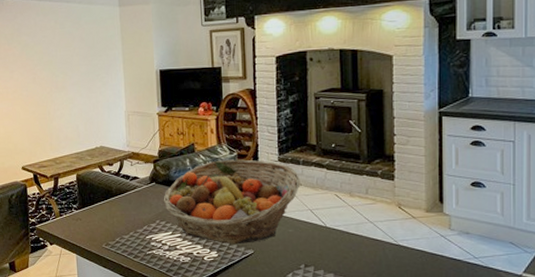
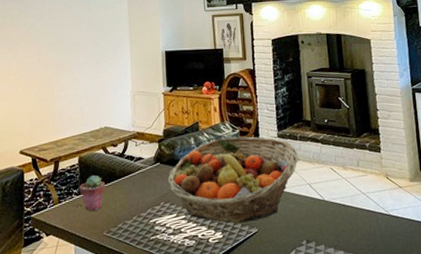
potted succulent: none [79,192,103,224] -> present [80,175,106,211]

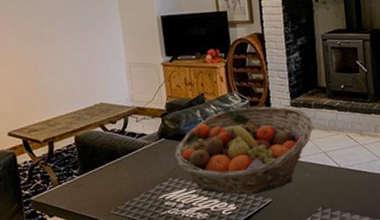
potted succulent: present [80,175,106,211] -> none [80,154,108,190]

